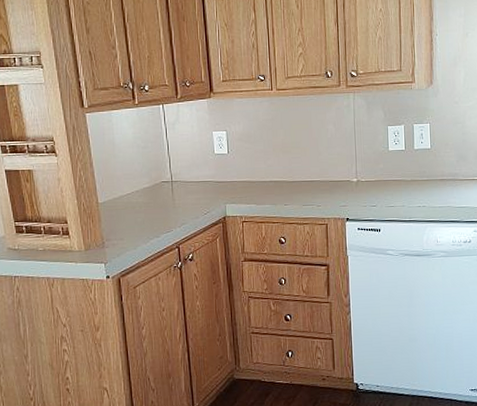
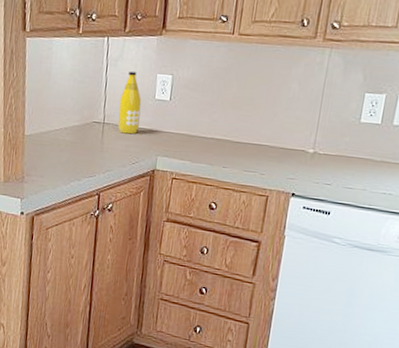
bottle: none [183,132,205,188] -> present [118,71,142,134]

